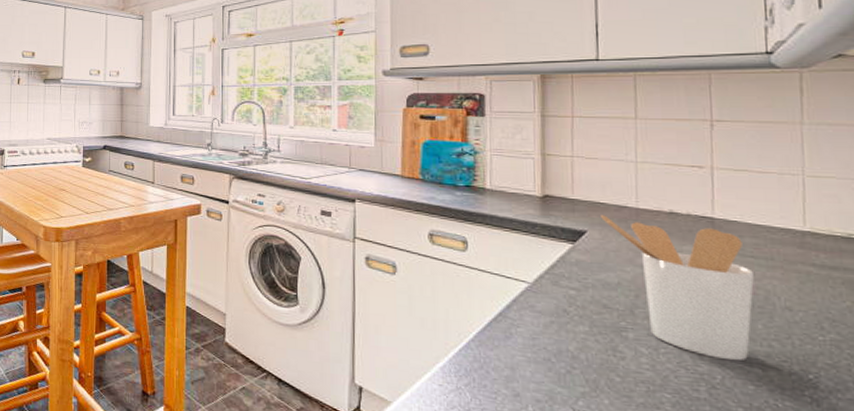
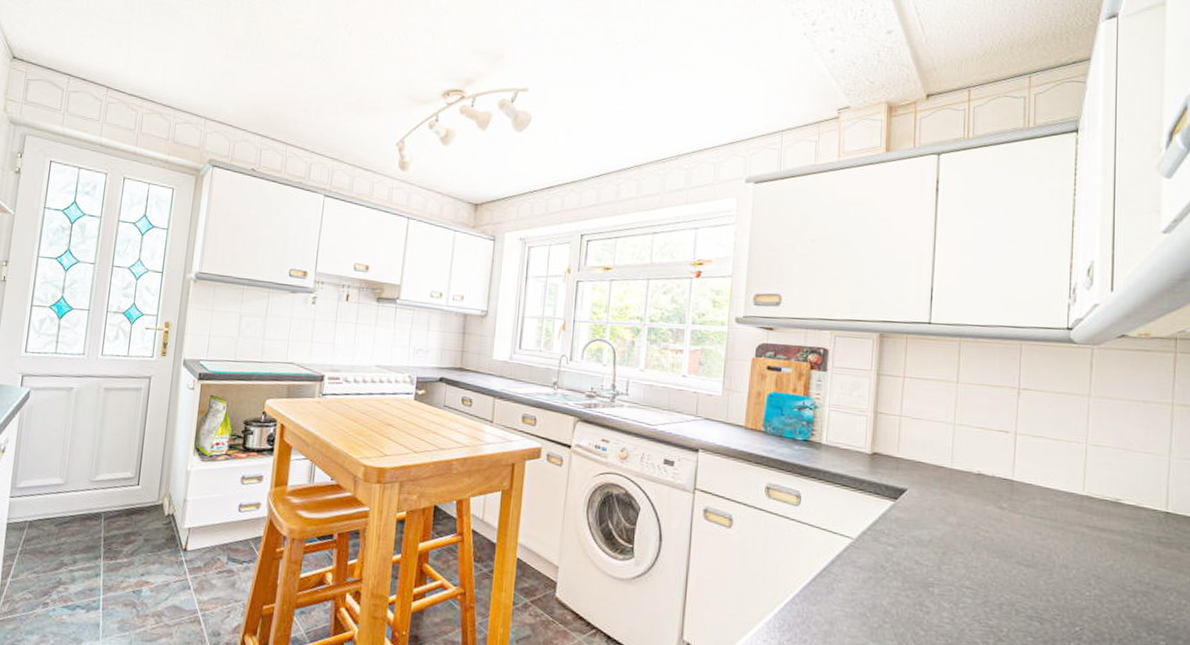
utensil holder: present [601,215,755,361] -> none [920,474,1042,615]

